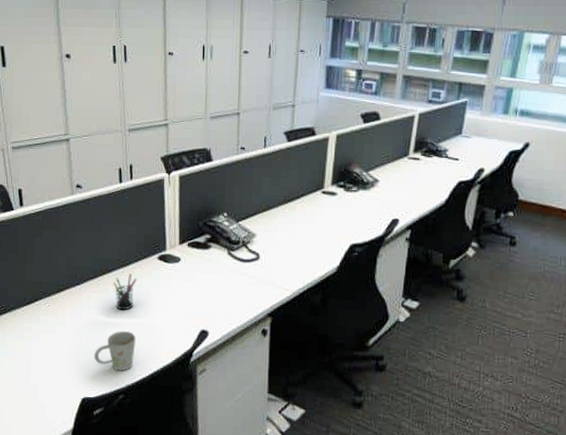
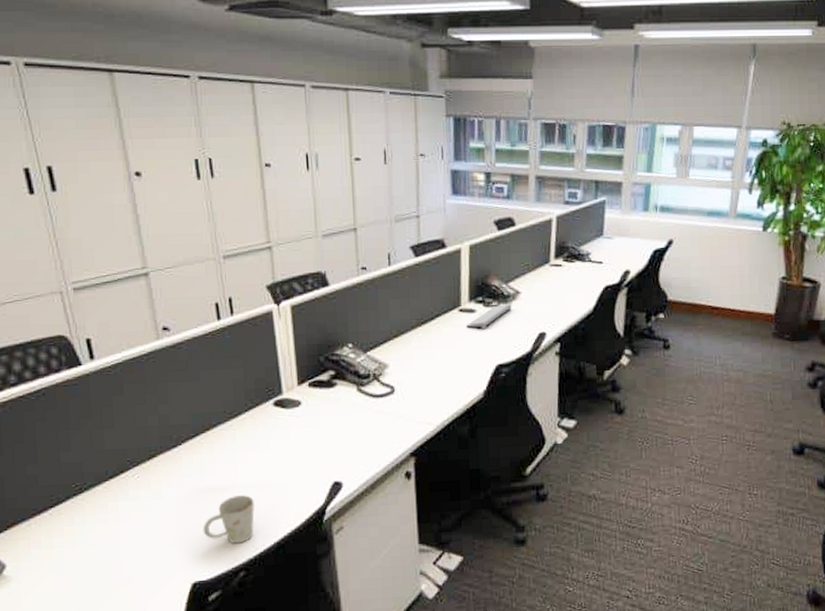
pen holder: present [113,273,138,311] -> none [220,426,250,471]
computer keyboard: none [327,190,370,212] -> present [466,304,512,330]

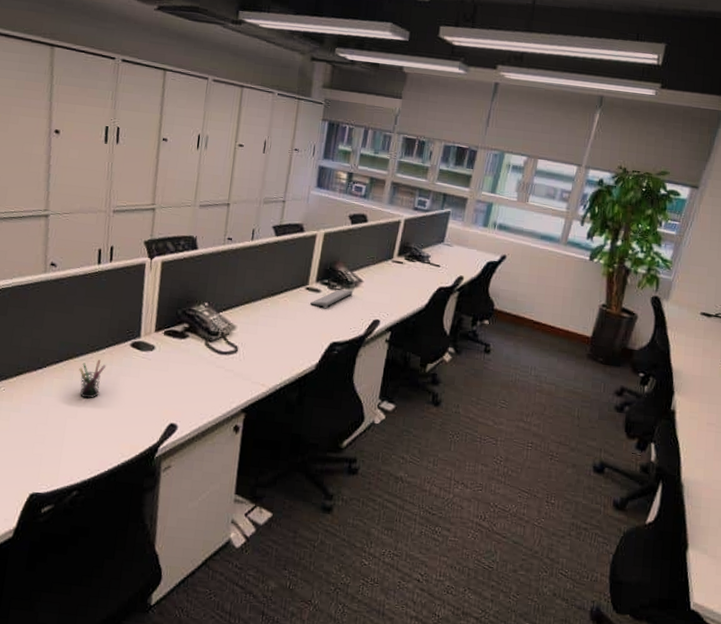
mug: present [202,495,256,544] -> none [48,421,98,465]
pen holder: none [220,426,250,471] -> present [79,359,107,399]

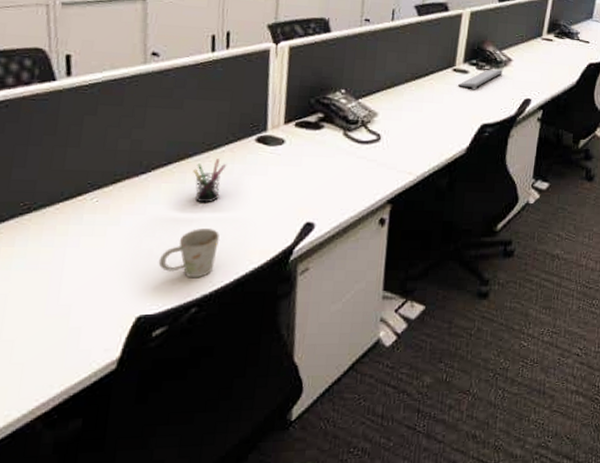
mug: none [48,421,98,465] -> present [158,229,220,278]

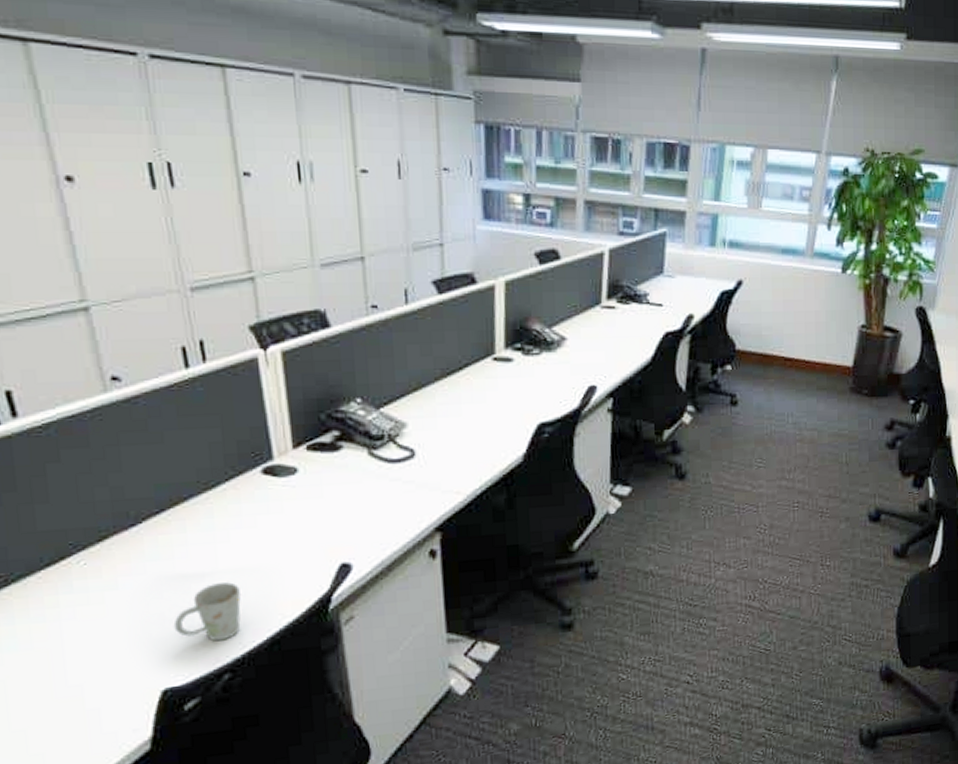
pen holder: present [193,159,227,203] -> none [193,499,233,554]
computer keyboard: present [458,69,503,90] -> none [502,352,556,382]

